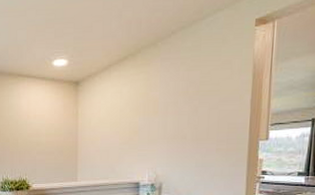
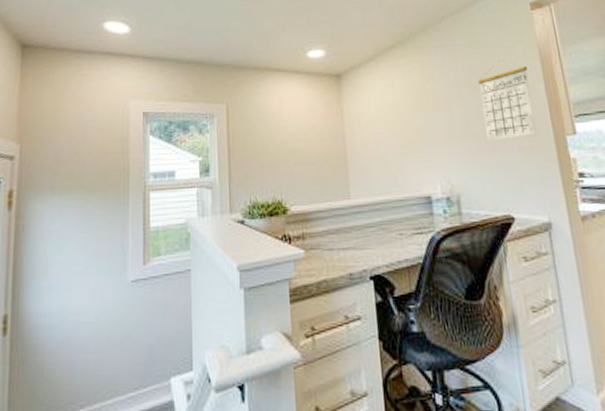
calendar: none [191,73,239,142] -> present [478,60,536,140]

